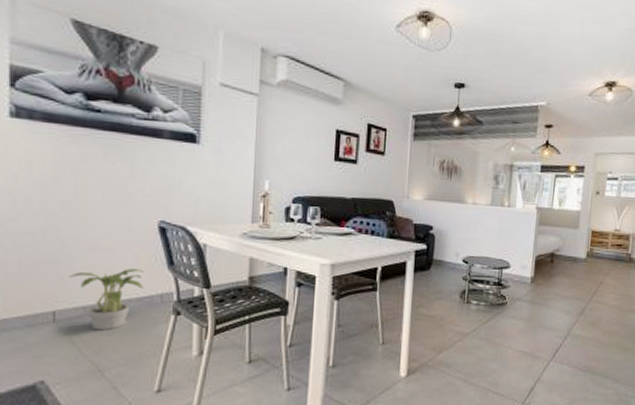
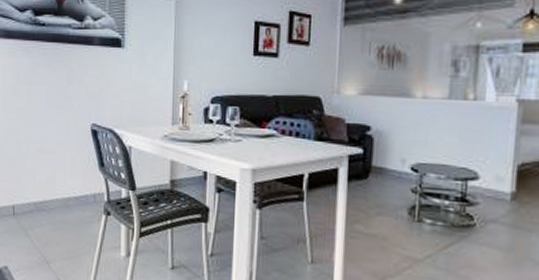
potted plant: present [69,269,145,331] -> none [24,169,81,226]

